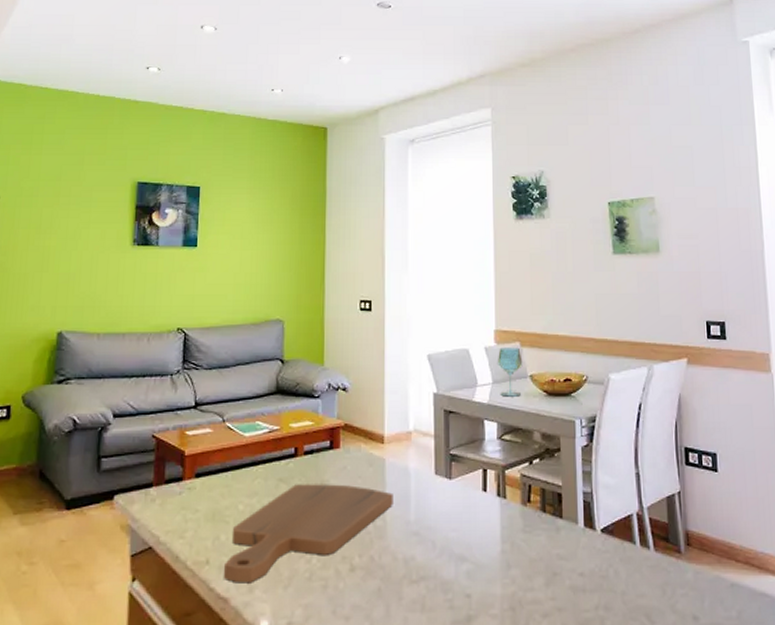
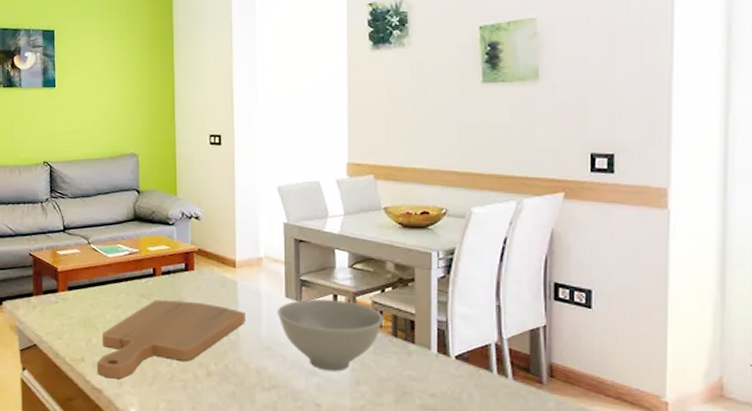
bowl: none [426,474,533,555] -> present [276,298,384,371]
wine glass: present [497,347,523,397] -> none [349,180,376,228]

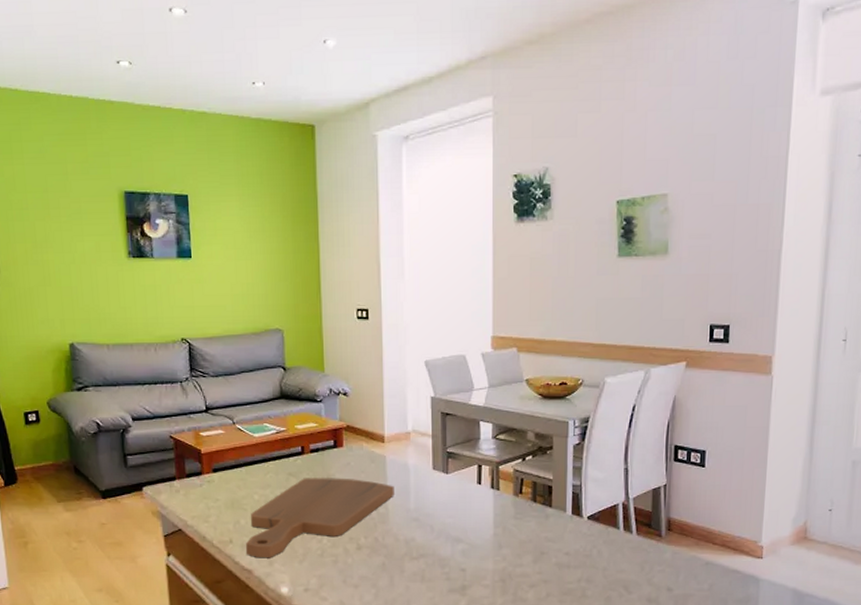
bowl: present [276,298,384,371] -> none [424,469,524,537]

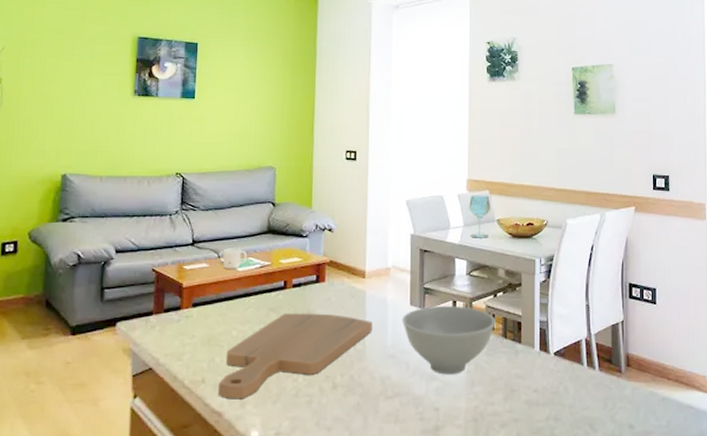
mug: none [237,414,262,435] -> present [222,248,247,269]
bowl: none [424,469,524,537] -> present [401,305,496,375]
wine glass: none [493,353,519,400] -> present [468,195,491,238]

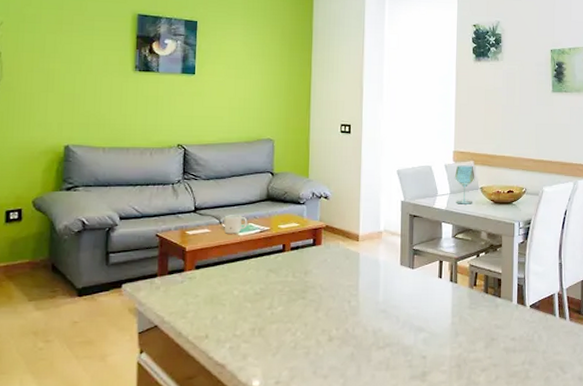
cutting board: present [218,313,373,400] -> none [221,273,366,353]
bowl: present [401,305,496,375] -> none [392,265,478,326]

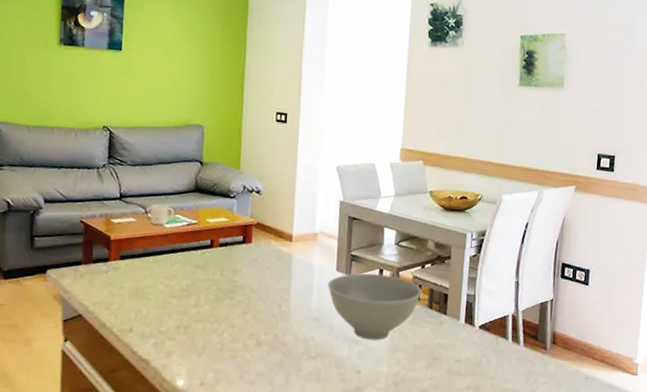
bowl: none [392,265,478,326] -> present [327,273,422,340]
wine glass: present [454,165,475,204] -> none [400,164,424,209]

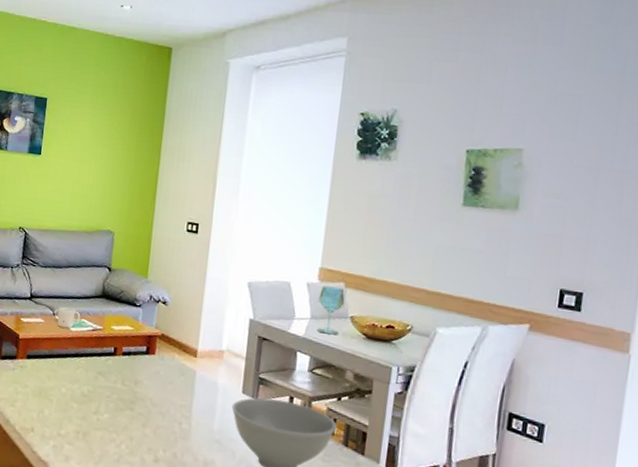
wine glass: none [400,164,424,209] -> present [317,285,345,335]

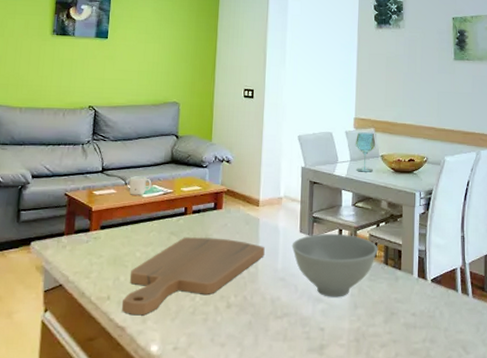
cutting board: none [45,379,200,454] -> present [122,237,265,316]

